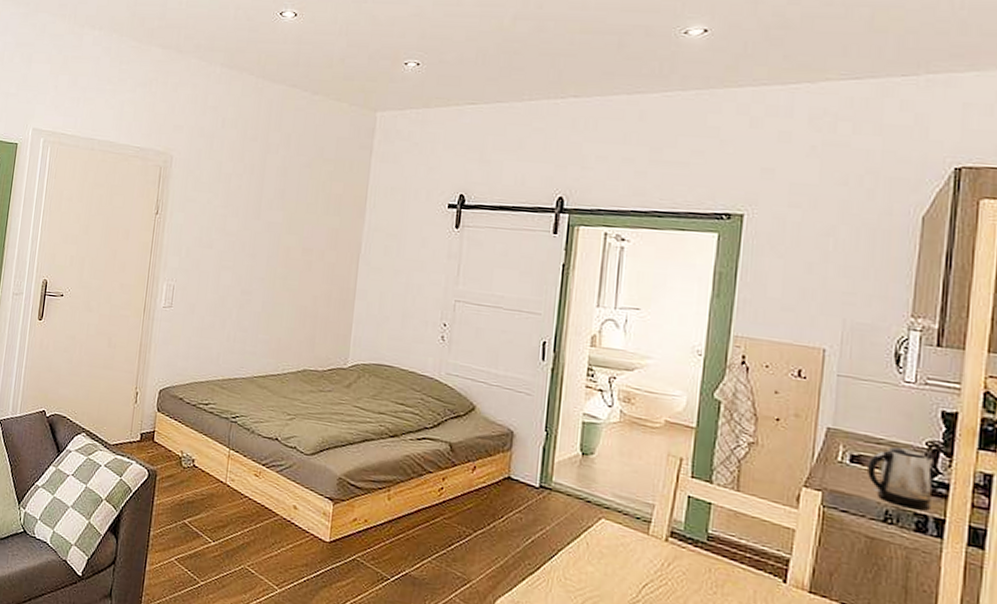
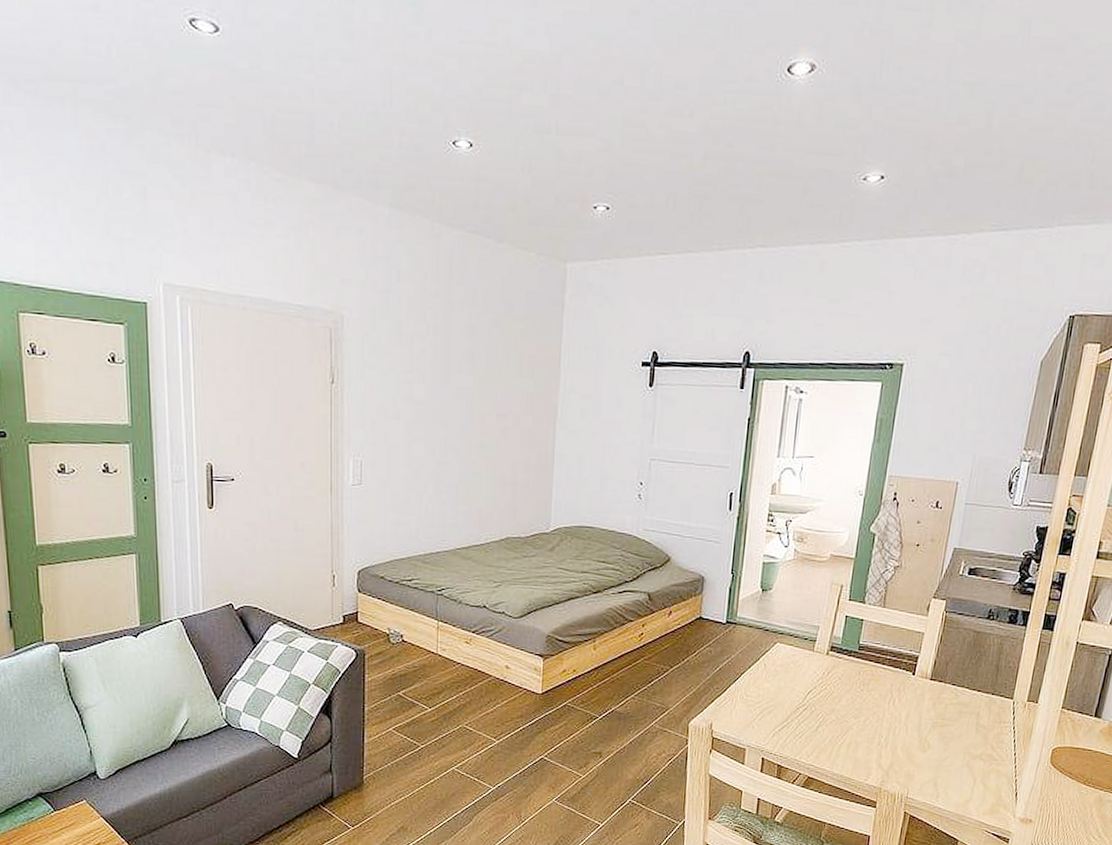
kettle: present [866,446,933,512] -> none [979,559,1027,608]

